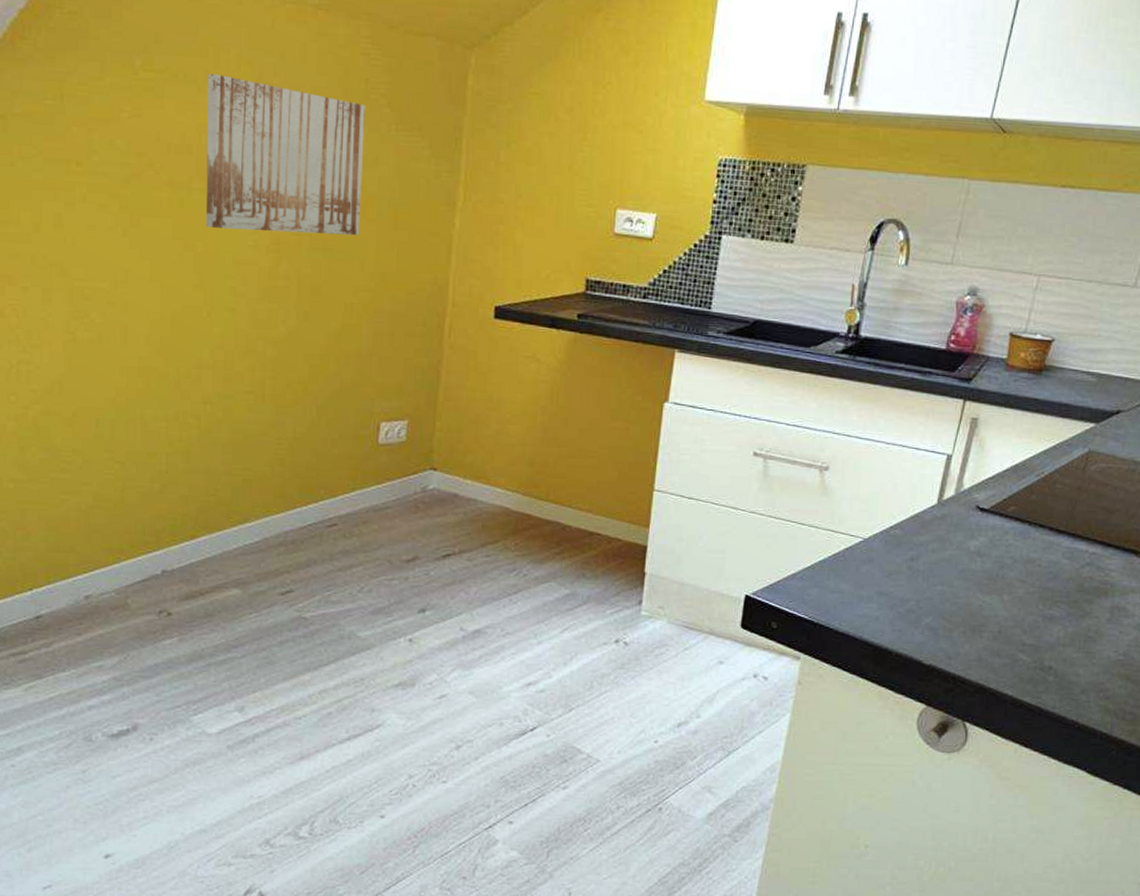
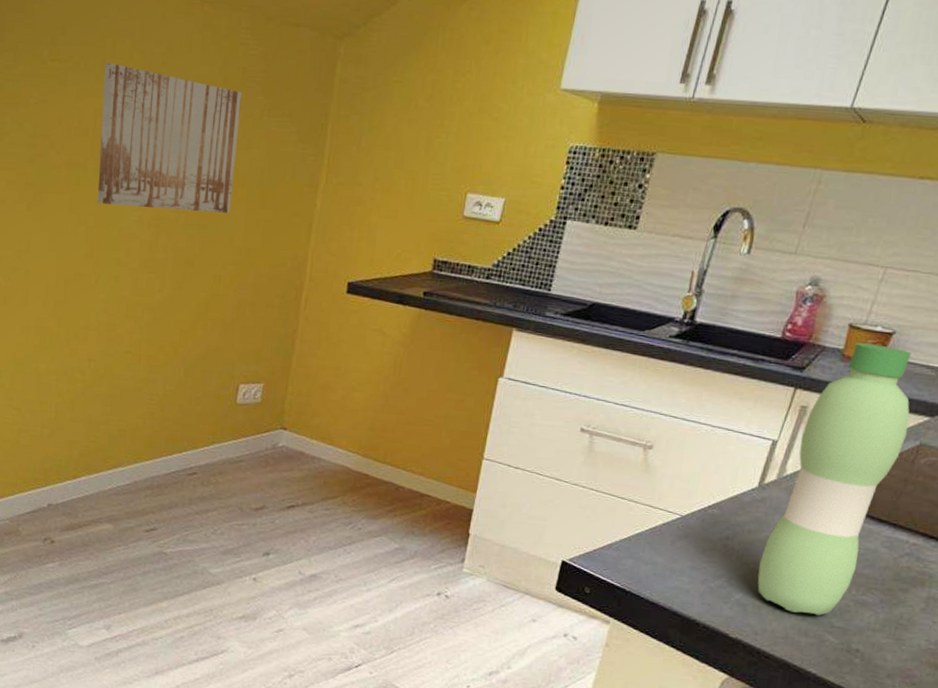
water bottle: none [945,352,1076,635] -> present [757,343,912,616]

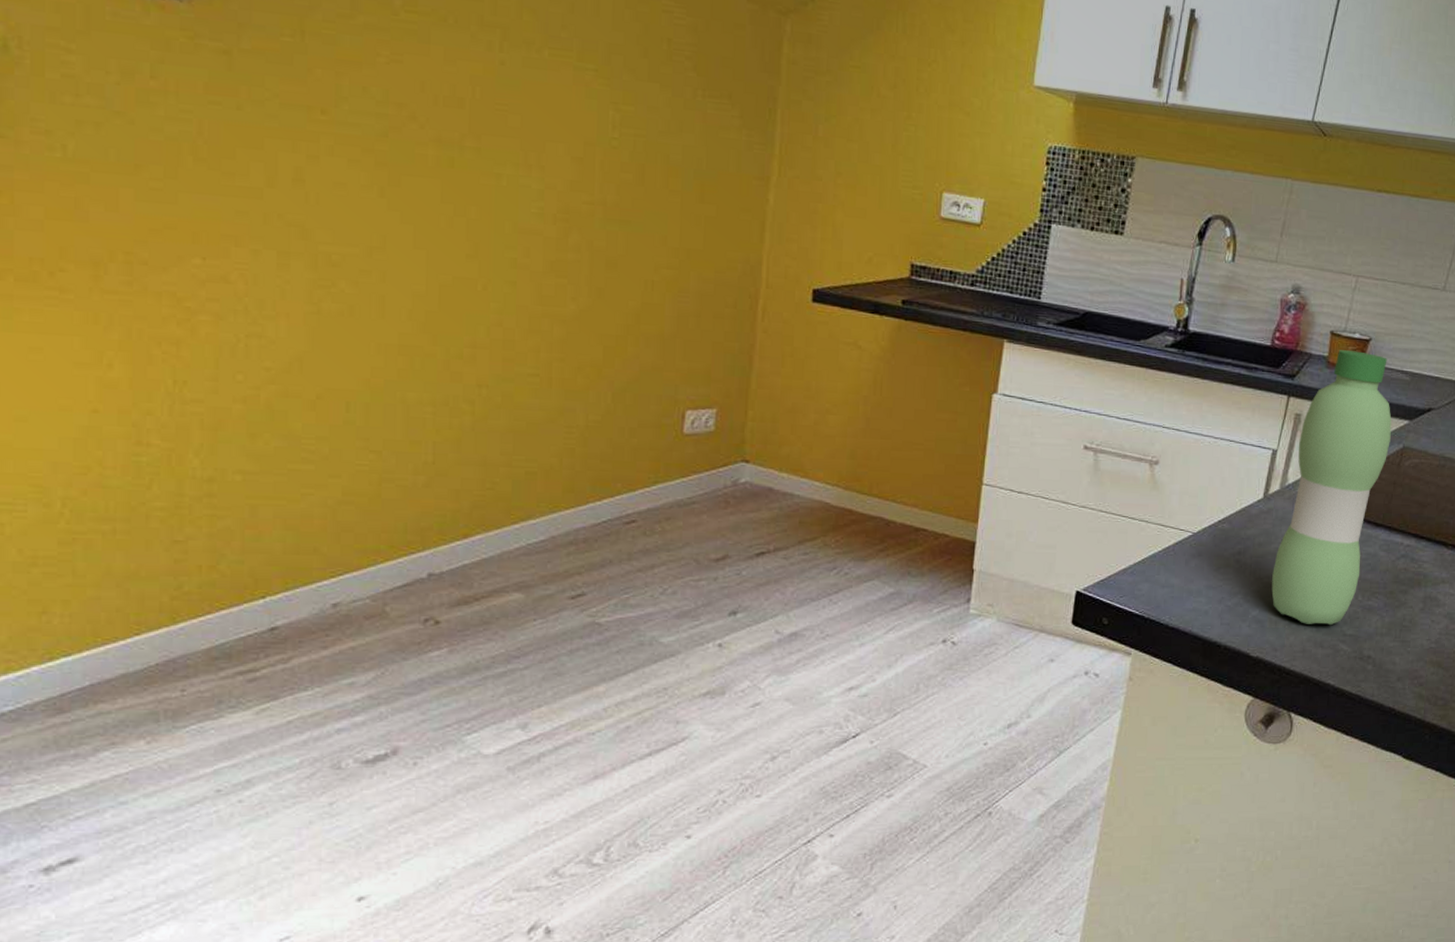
wall art: present [97,62,242,213] -> none [480,19,668,207]

